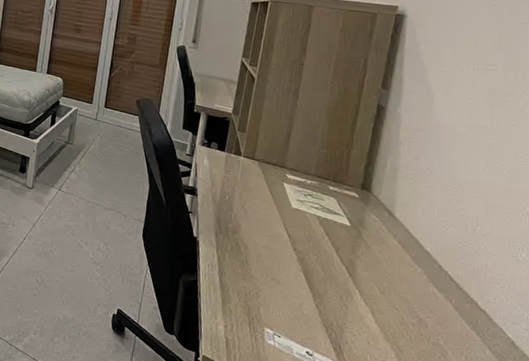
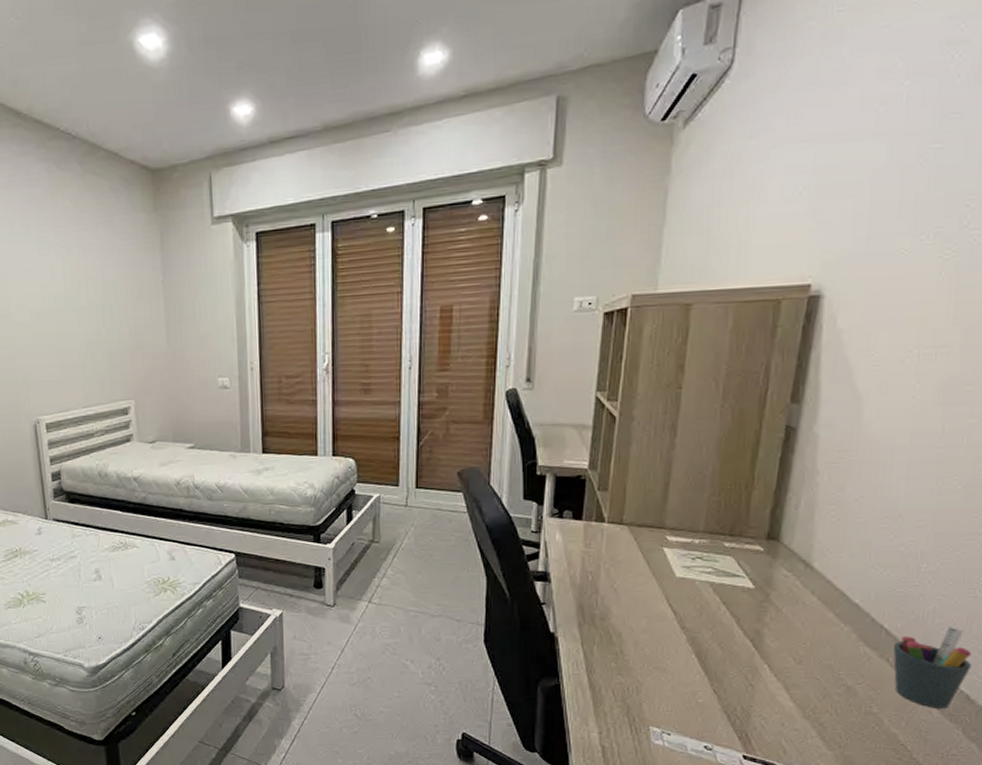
pen holder: none [455,281,516,350] -> present [893,626,971,709]

